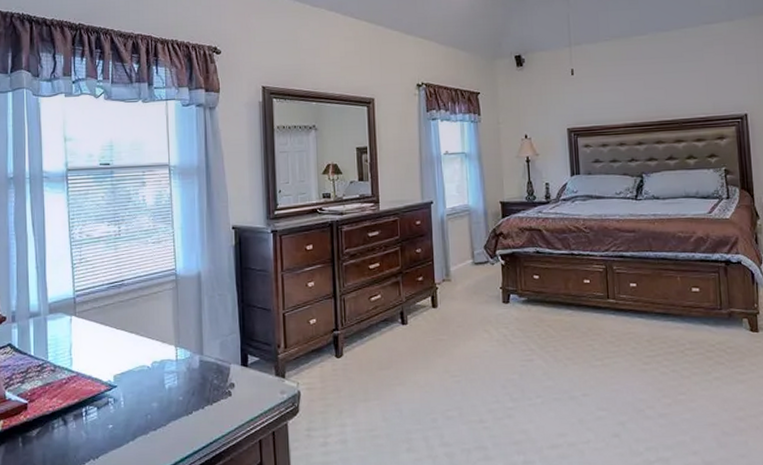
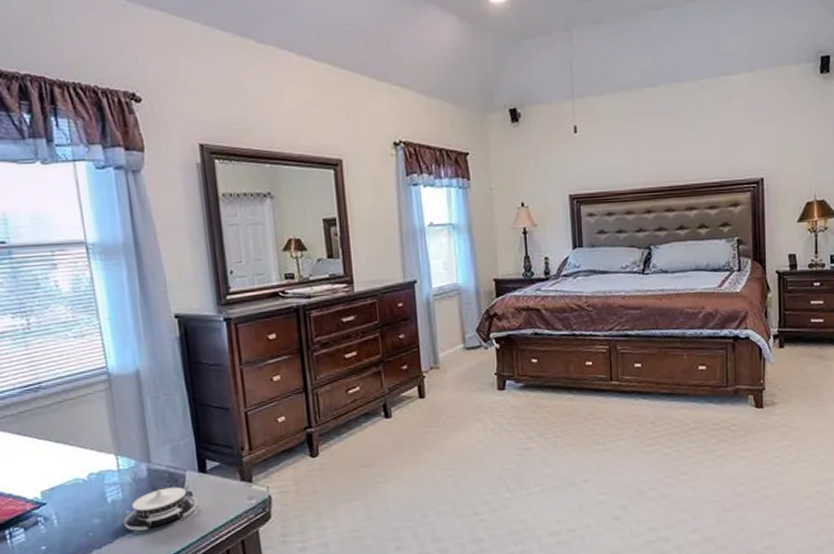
architectural model: none [176,378,238,416] -> present [123,486,198,531]

